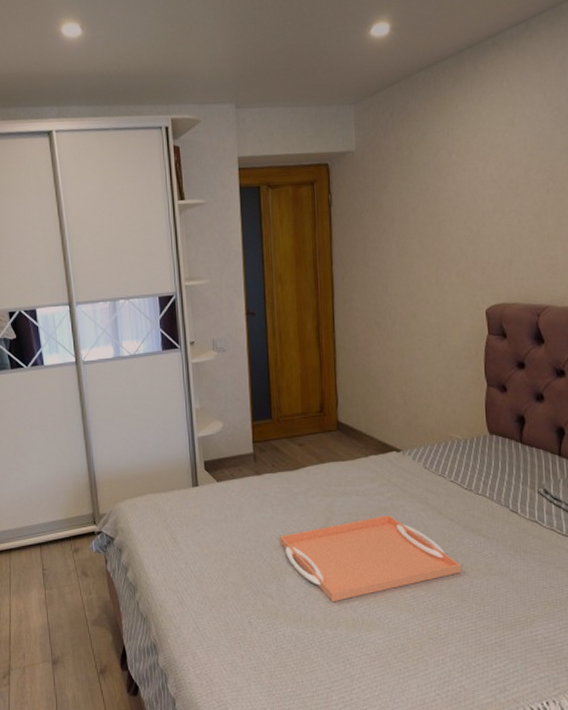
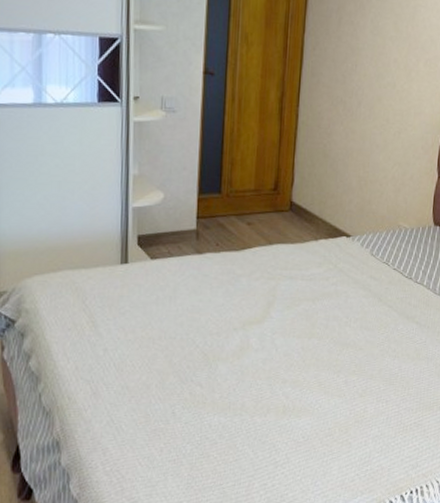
serving tray: present [279,514,462,602] -> none [215,300,394,389]

